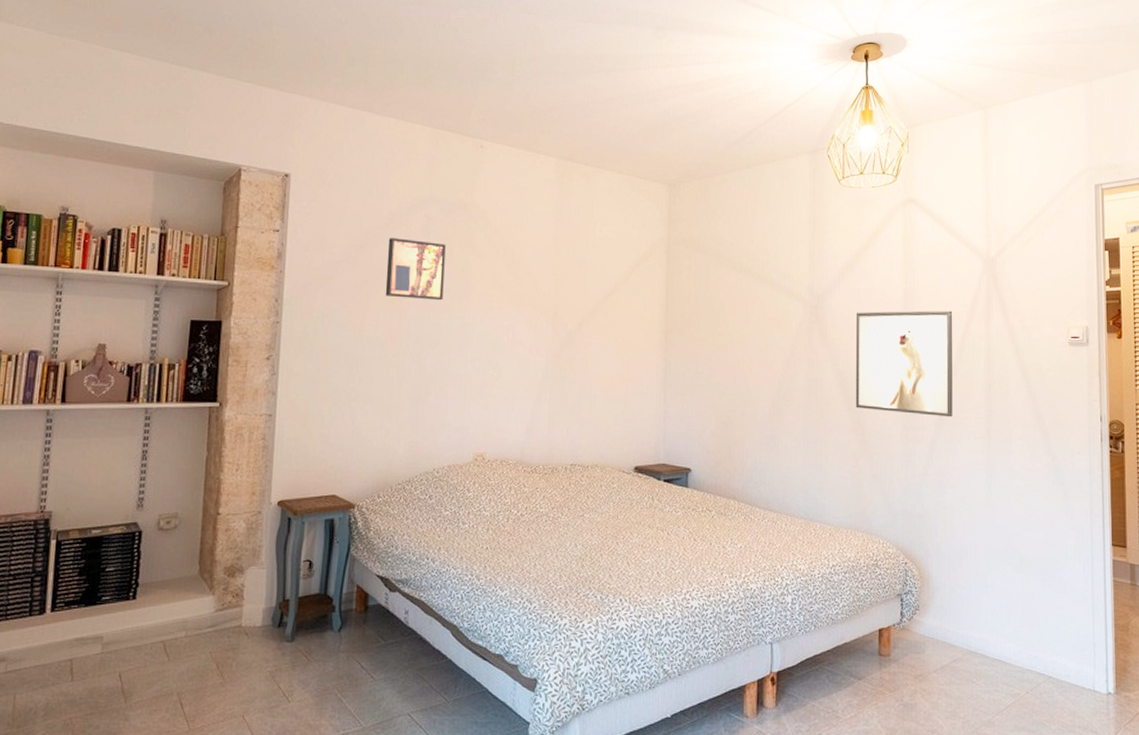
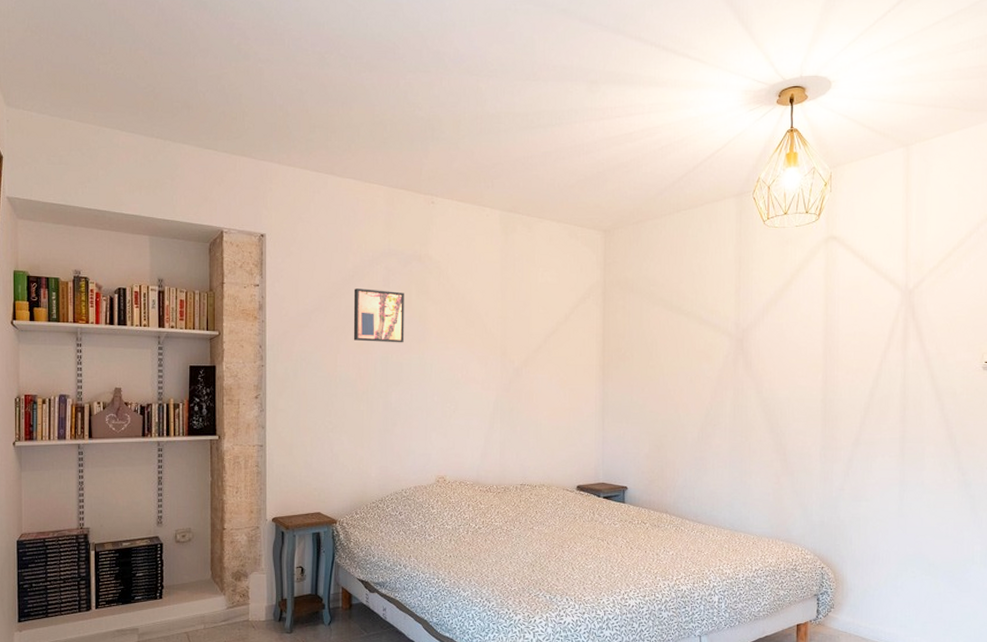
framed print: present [855,310,953,418] -> none [777,340,871,438]

